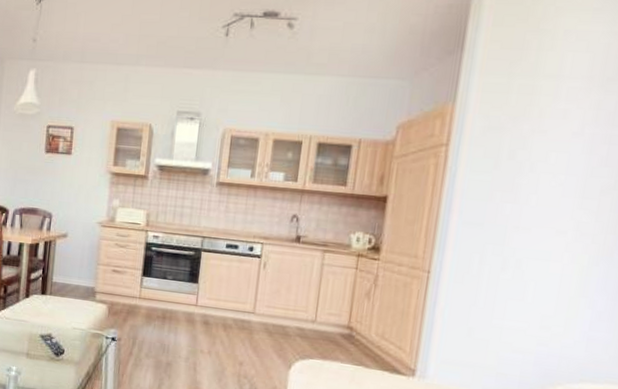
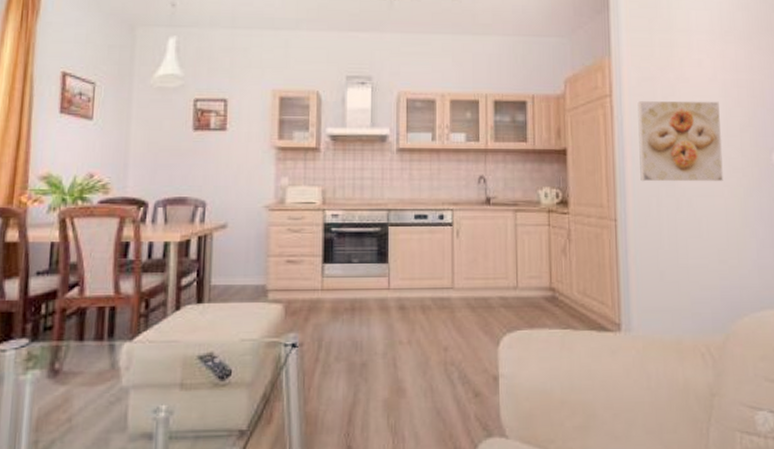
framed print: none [465,153,580,246] -> present [637,100,723,182]

